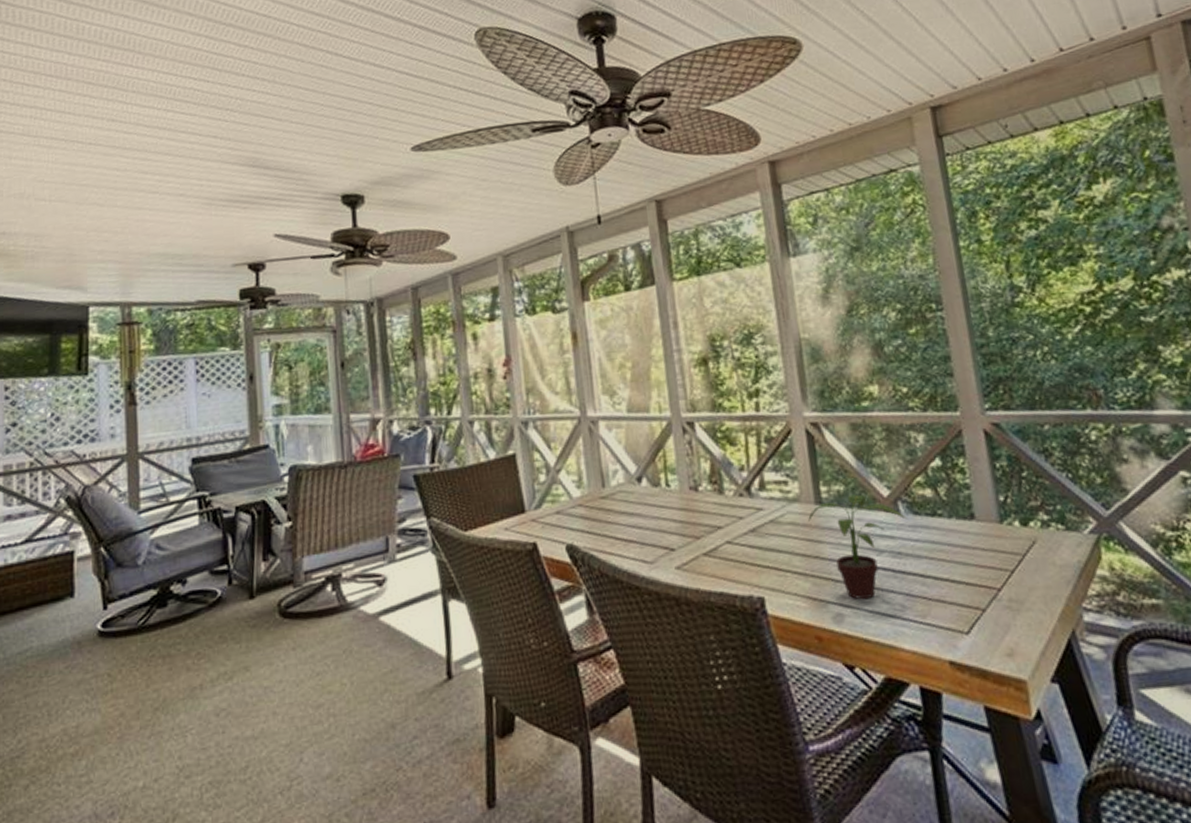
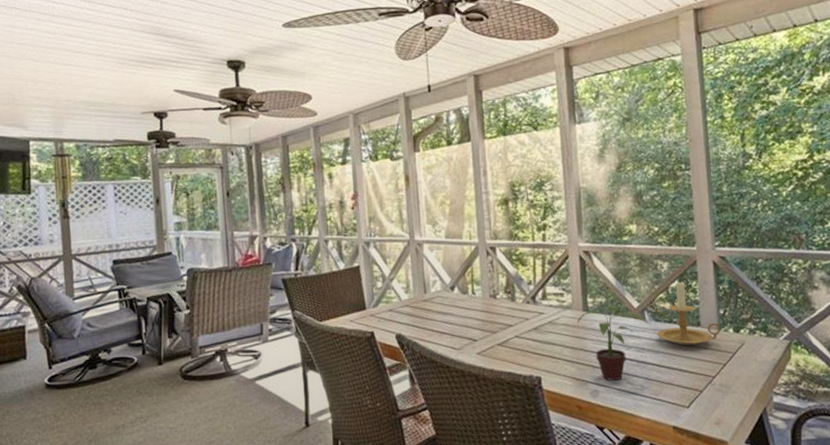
candle holder: none [916,457,1004,547] -> present [657,280,721,346]

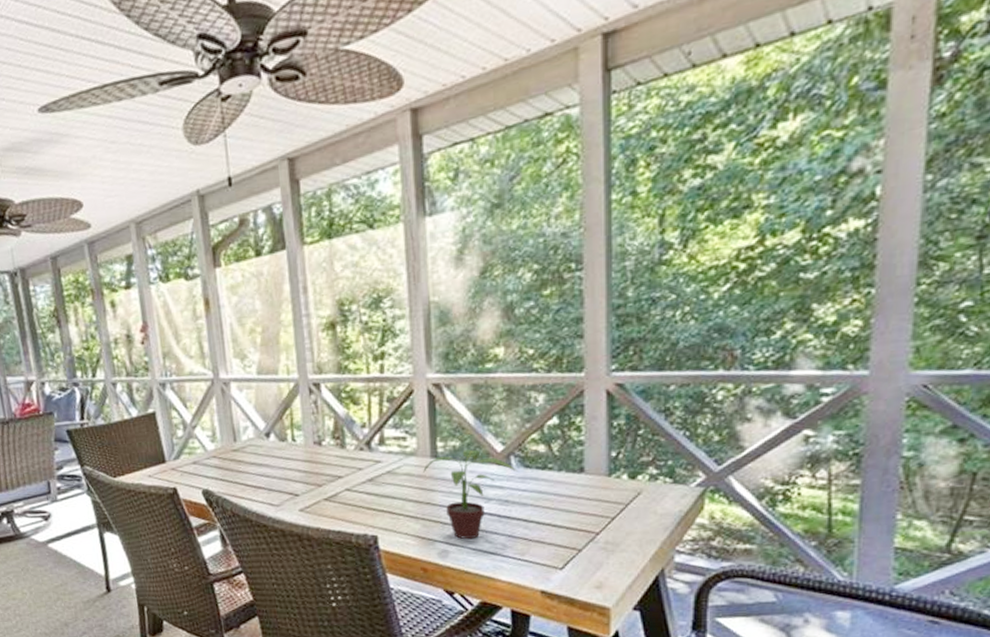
candle holder: present [657,280,721,346] -> none [525,416,612,497]

